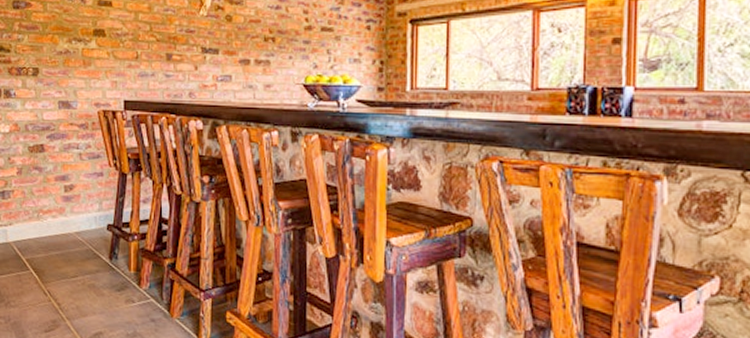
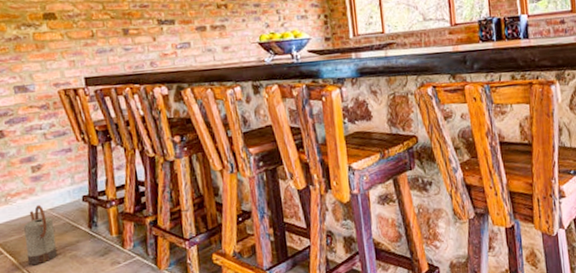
watering can: none [50,226,78,288] -> present [24,204,57,266]

